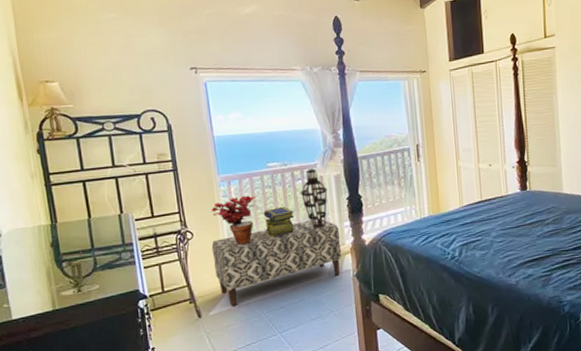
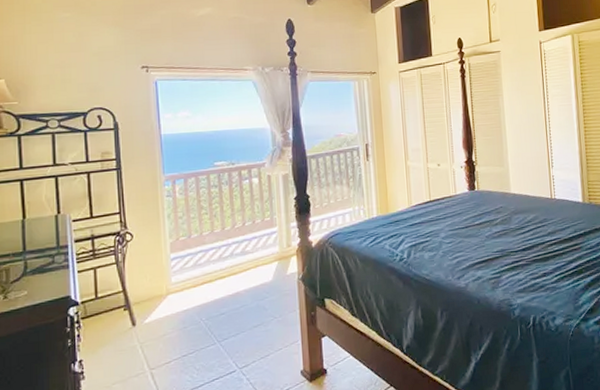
potted plant: present [211,195,255,245] -> none [154,195,200,247]
bench: present [211,219,342,307] -> none [151,220,288,314]
stack of books: present [263,206,294,238] -> none [208,206,240,240]
lantern: present [301,168,327,229] -> none [247,168,275,230]

